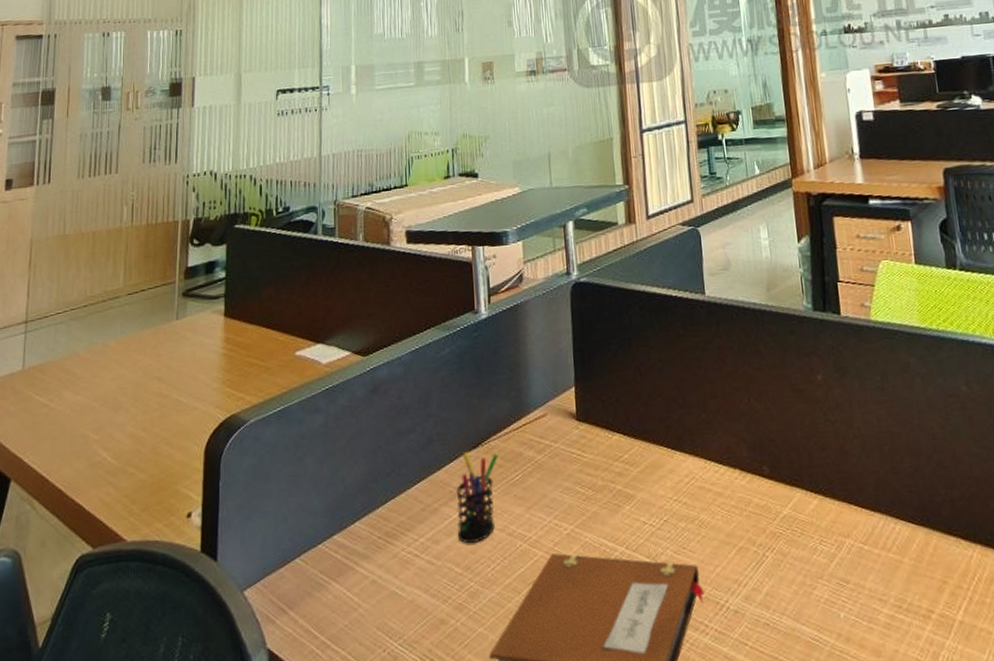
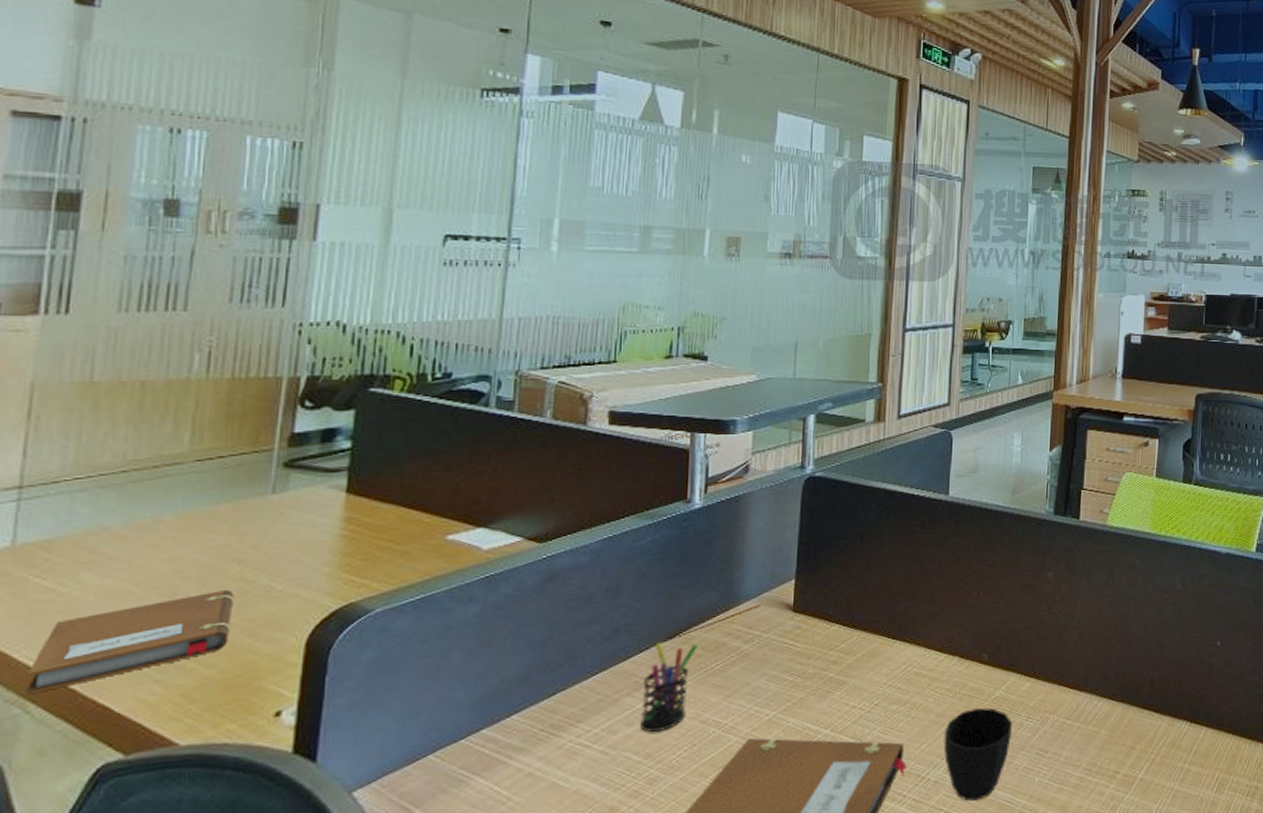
notebook: none [32,404,156,494] -> present [25,590,234,695]
cup: none [736,528,807,636] -> present [943,707,1013,801]

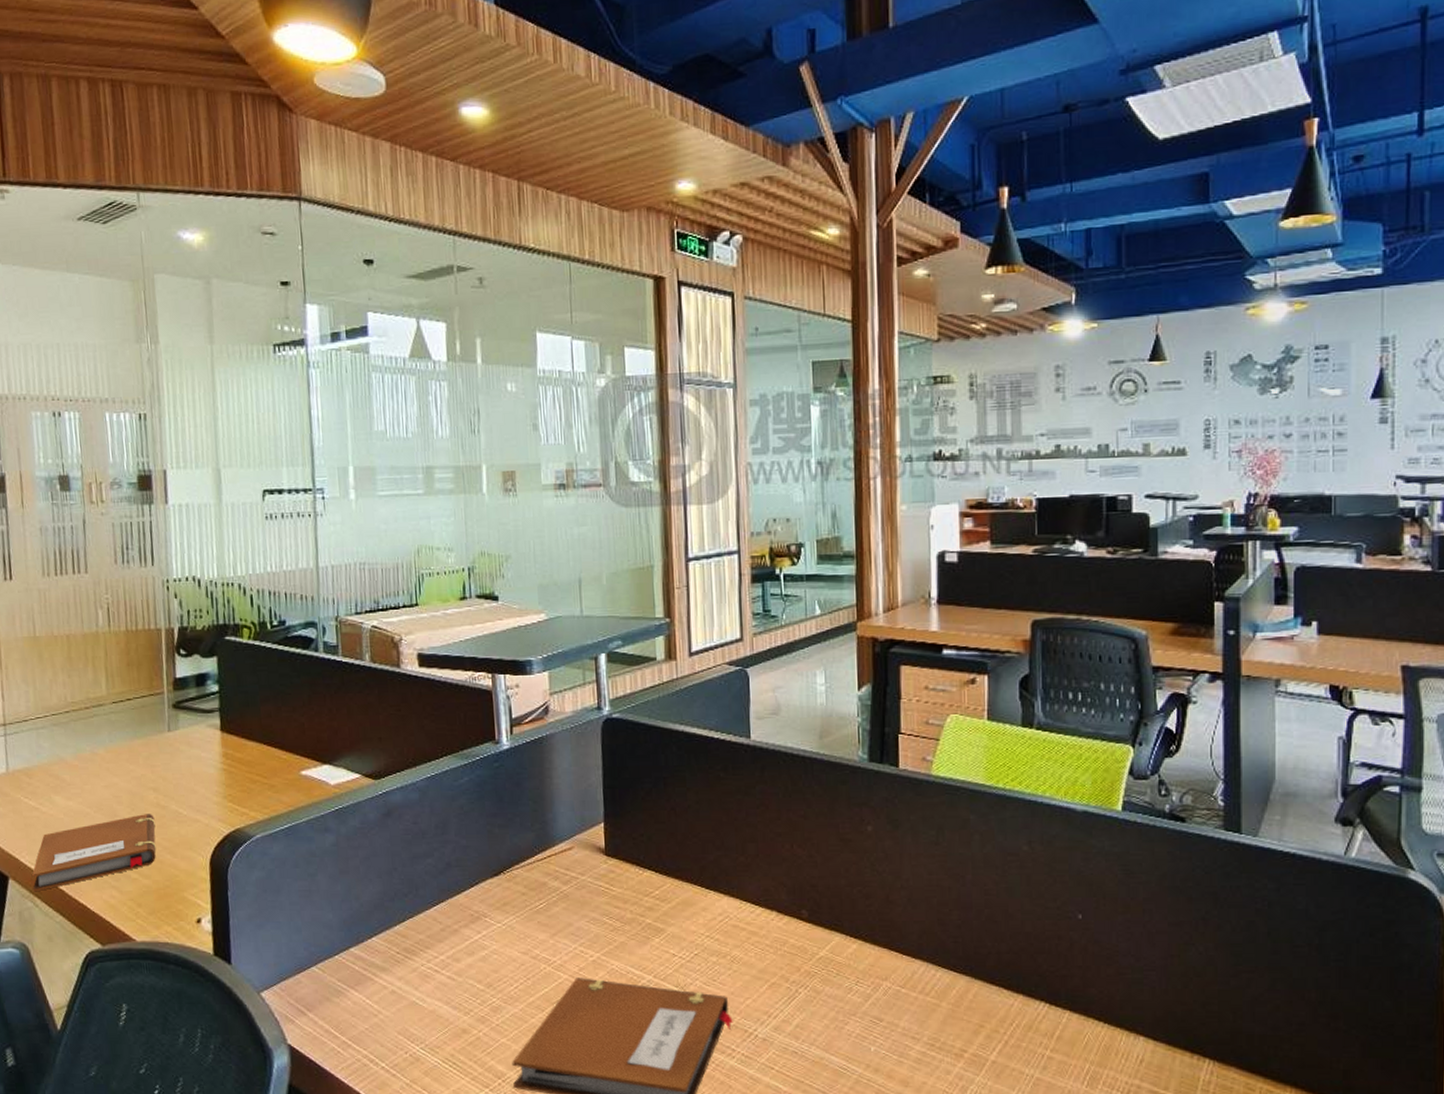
pen holder: present [639,642,698,732] -> none [477,878,521,963]
cup: present [943,707,1013,801] -> none [768,968,842,1063]

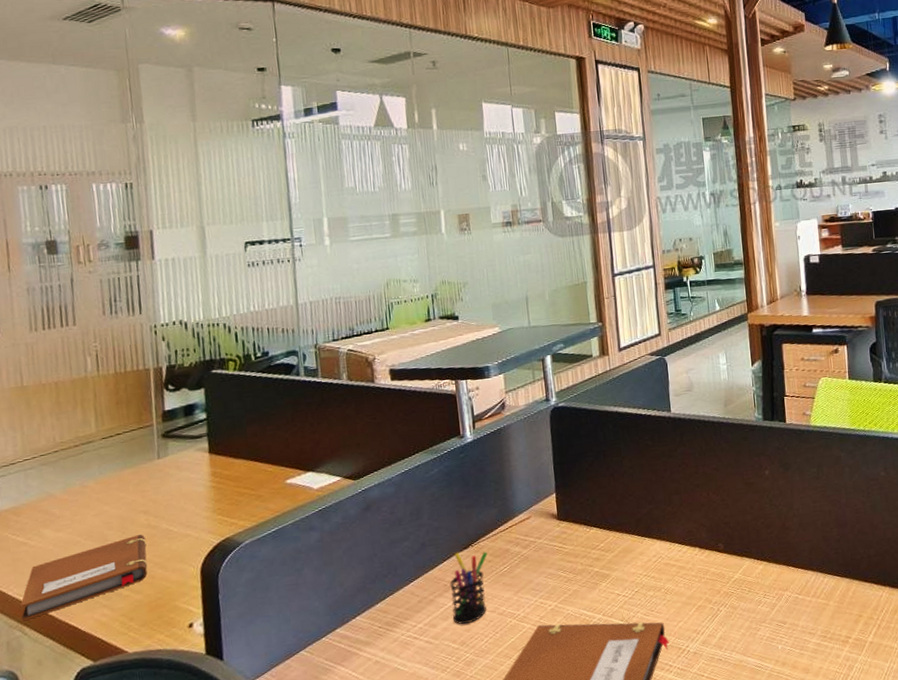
pen holder: none [477,878,521,963] -> present [449,552,488,624]

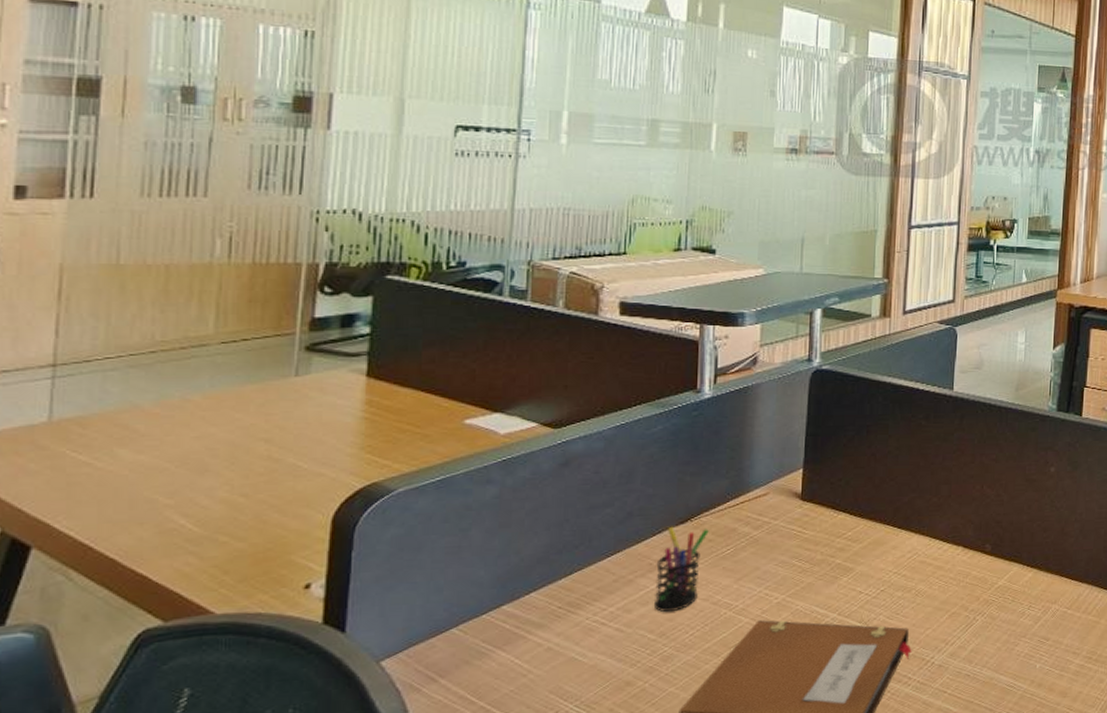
notebook: present [21,534,148,622] -> none [67,468,262,563]

